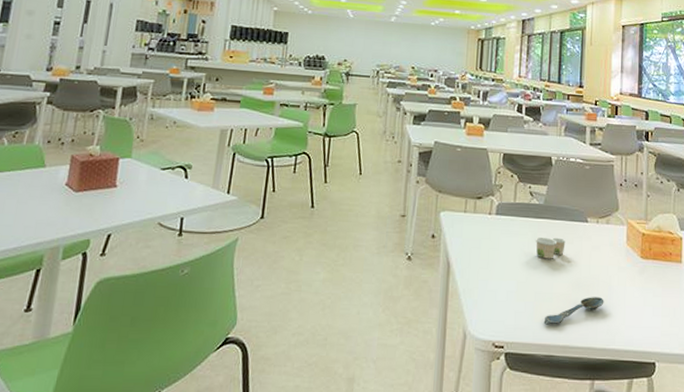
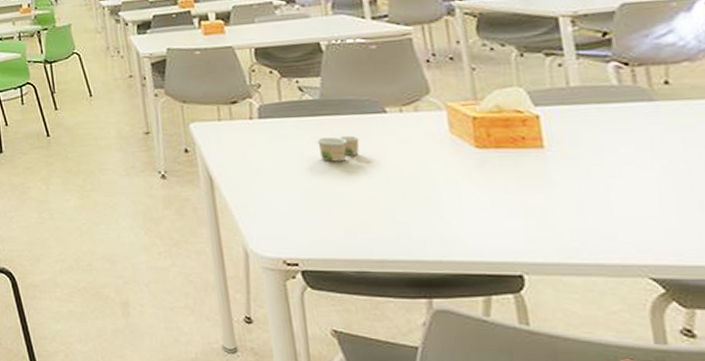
spoon: present [543,297,604,325] -> none [346,200,429,237]

